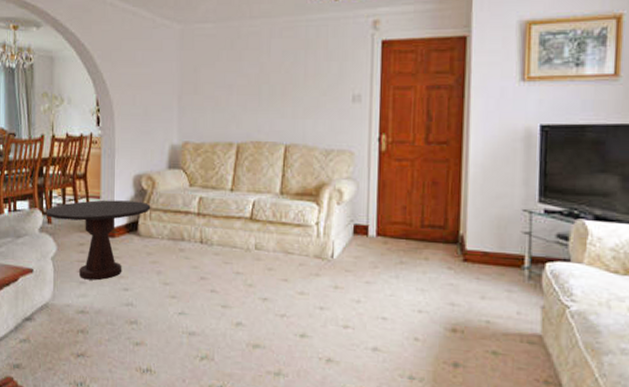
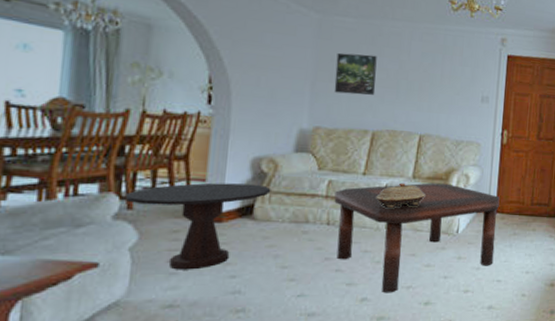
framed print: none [198,60,238,105] -> present [334,52,377,96]
coffee table: none [205,199,381,320] -> present [334,182,500,293]
decorative box: none [245,199,295,227] -> present [376,183,425,208]

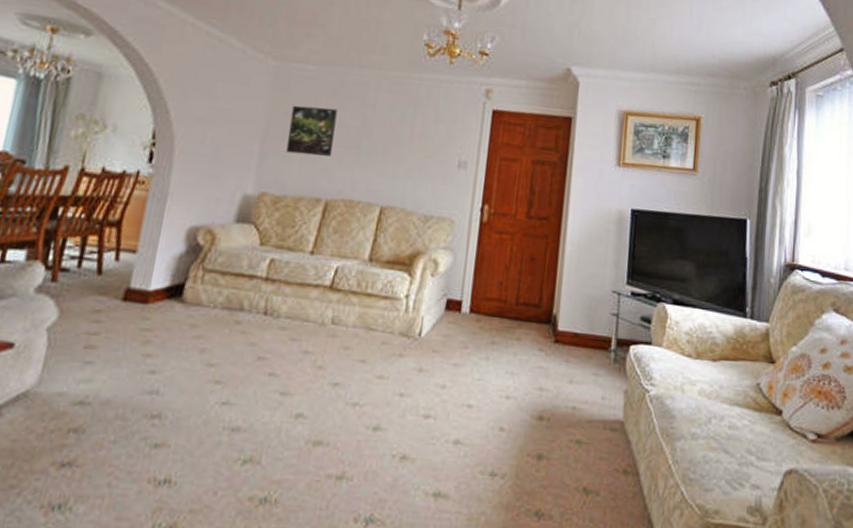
side table: present [124,182,271,270] -> none [50,254,206,360]
coffee table: present [334,182,500,293] -> none [271,267,476,411]
decorative box: present [376,183,425,208] -> none [323,266,383,298]

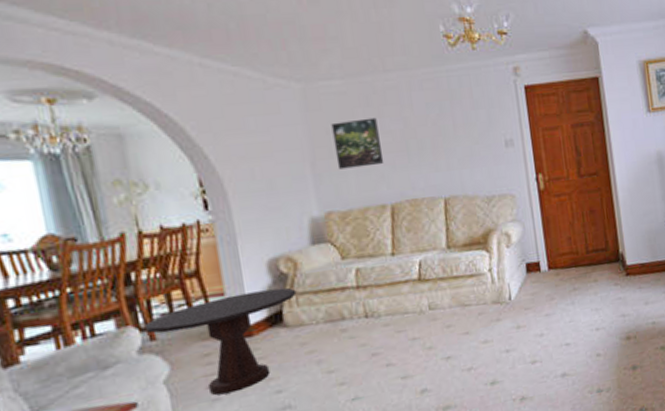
side table: none [50,254,206,360] -> present [144,288,297,396]

